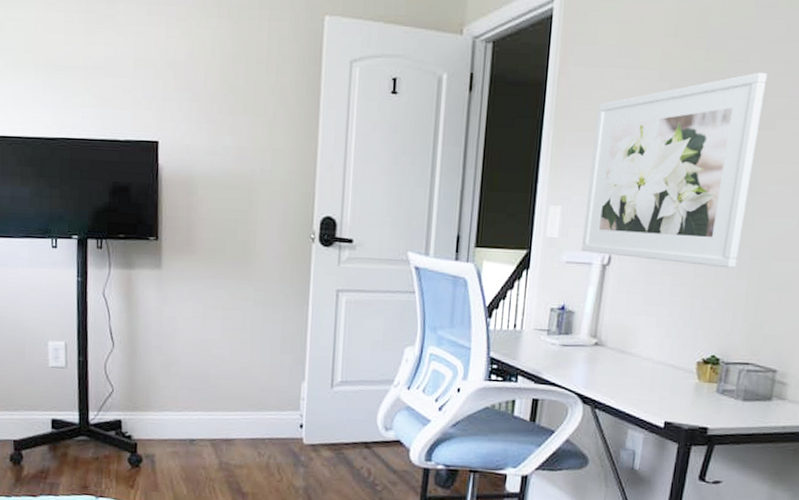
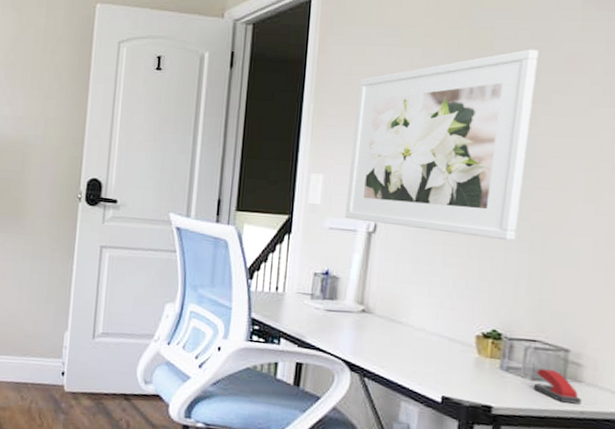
stapler: none [744,390,784,420] -> present [533,369,581,405]

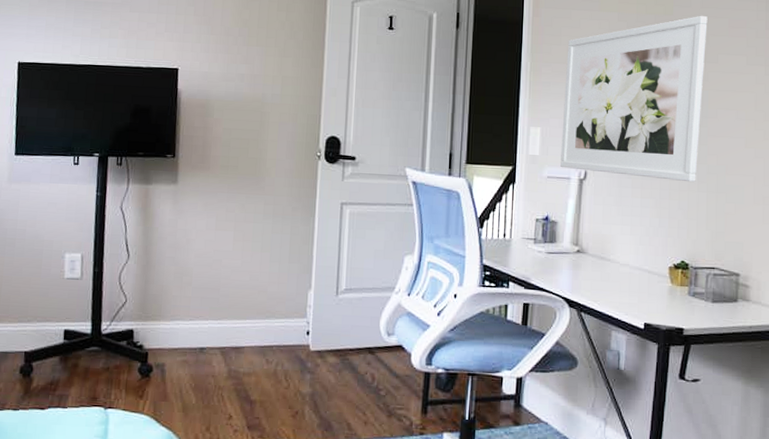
stapler: present [533,369,581,405] -> none [714,292,749,320]

